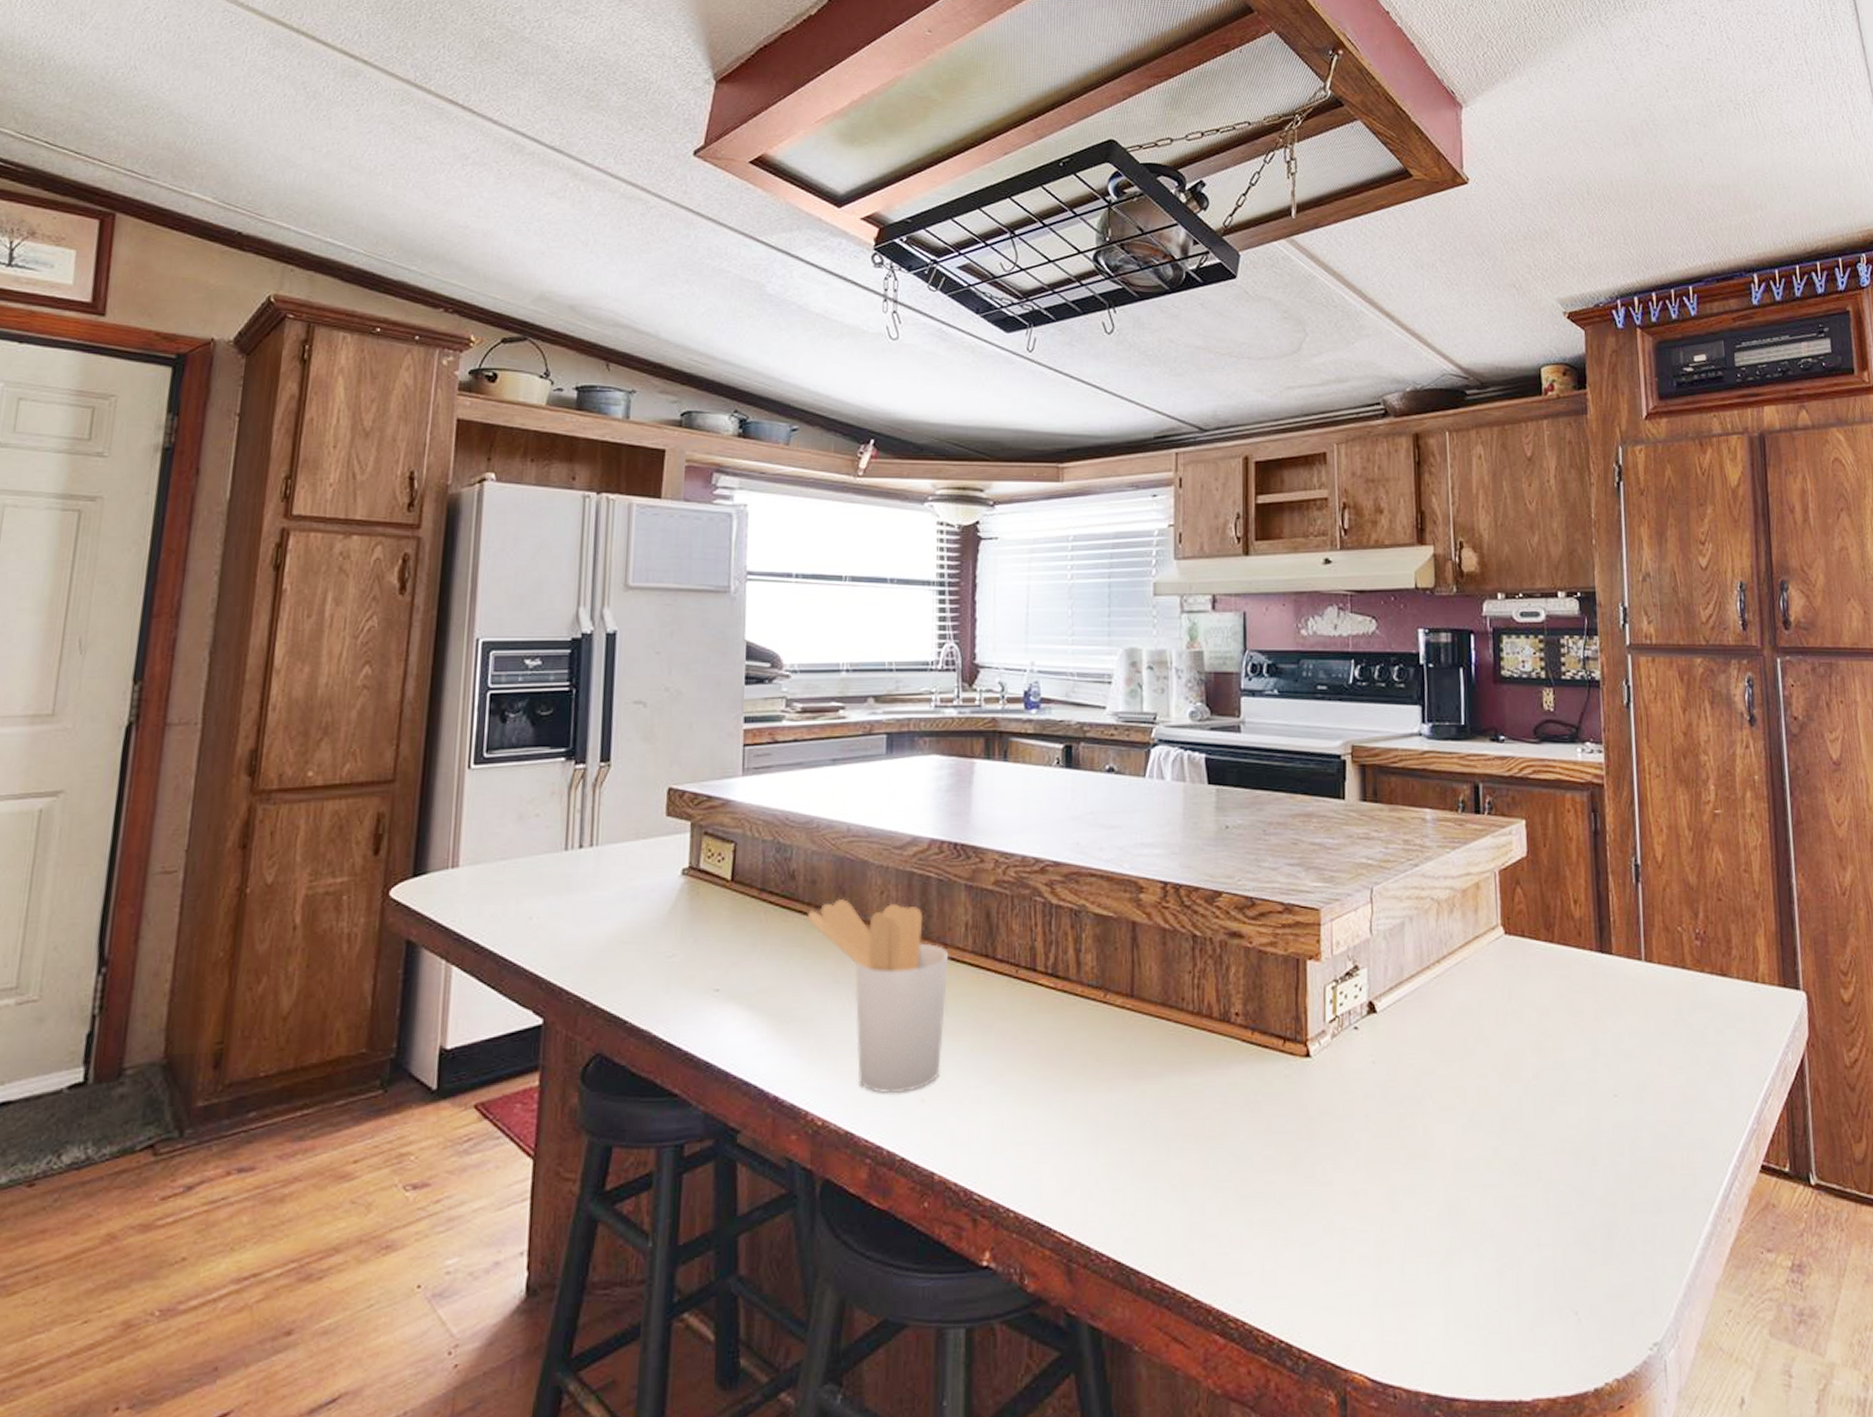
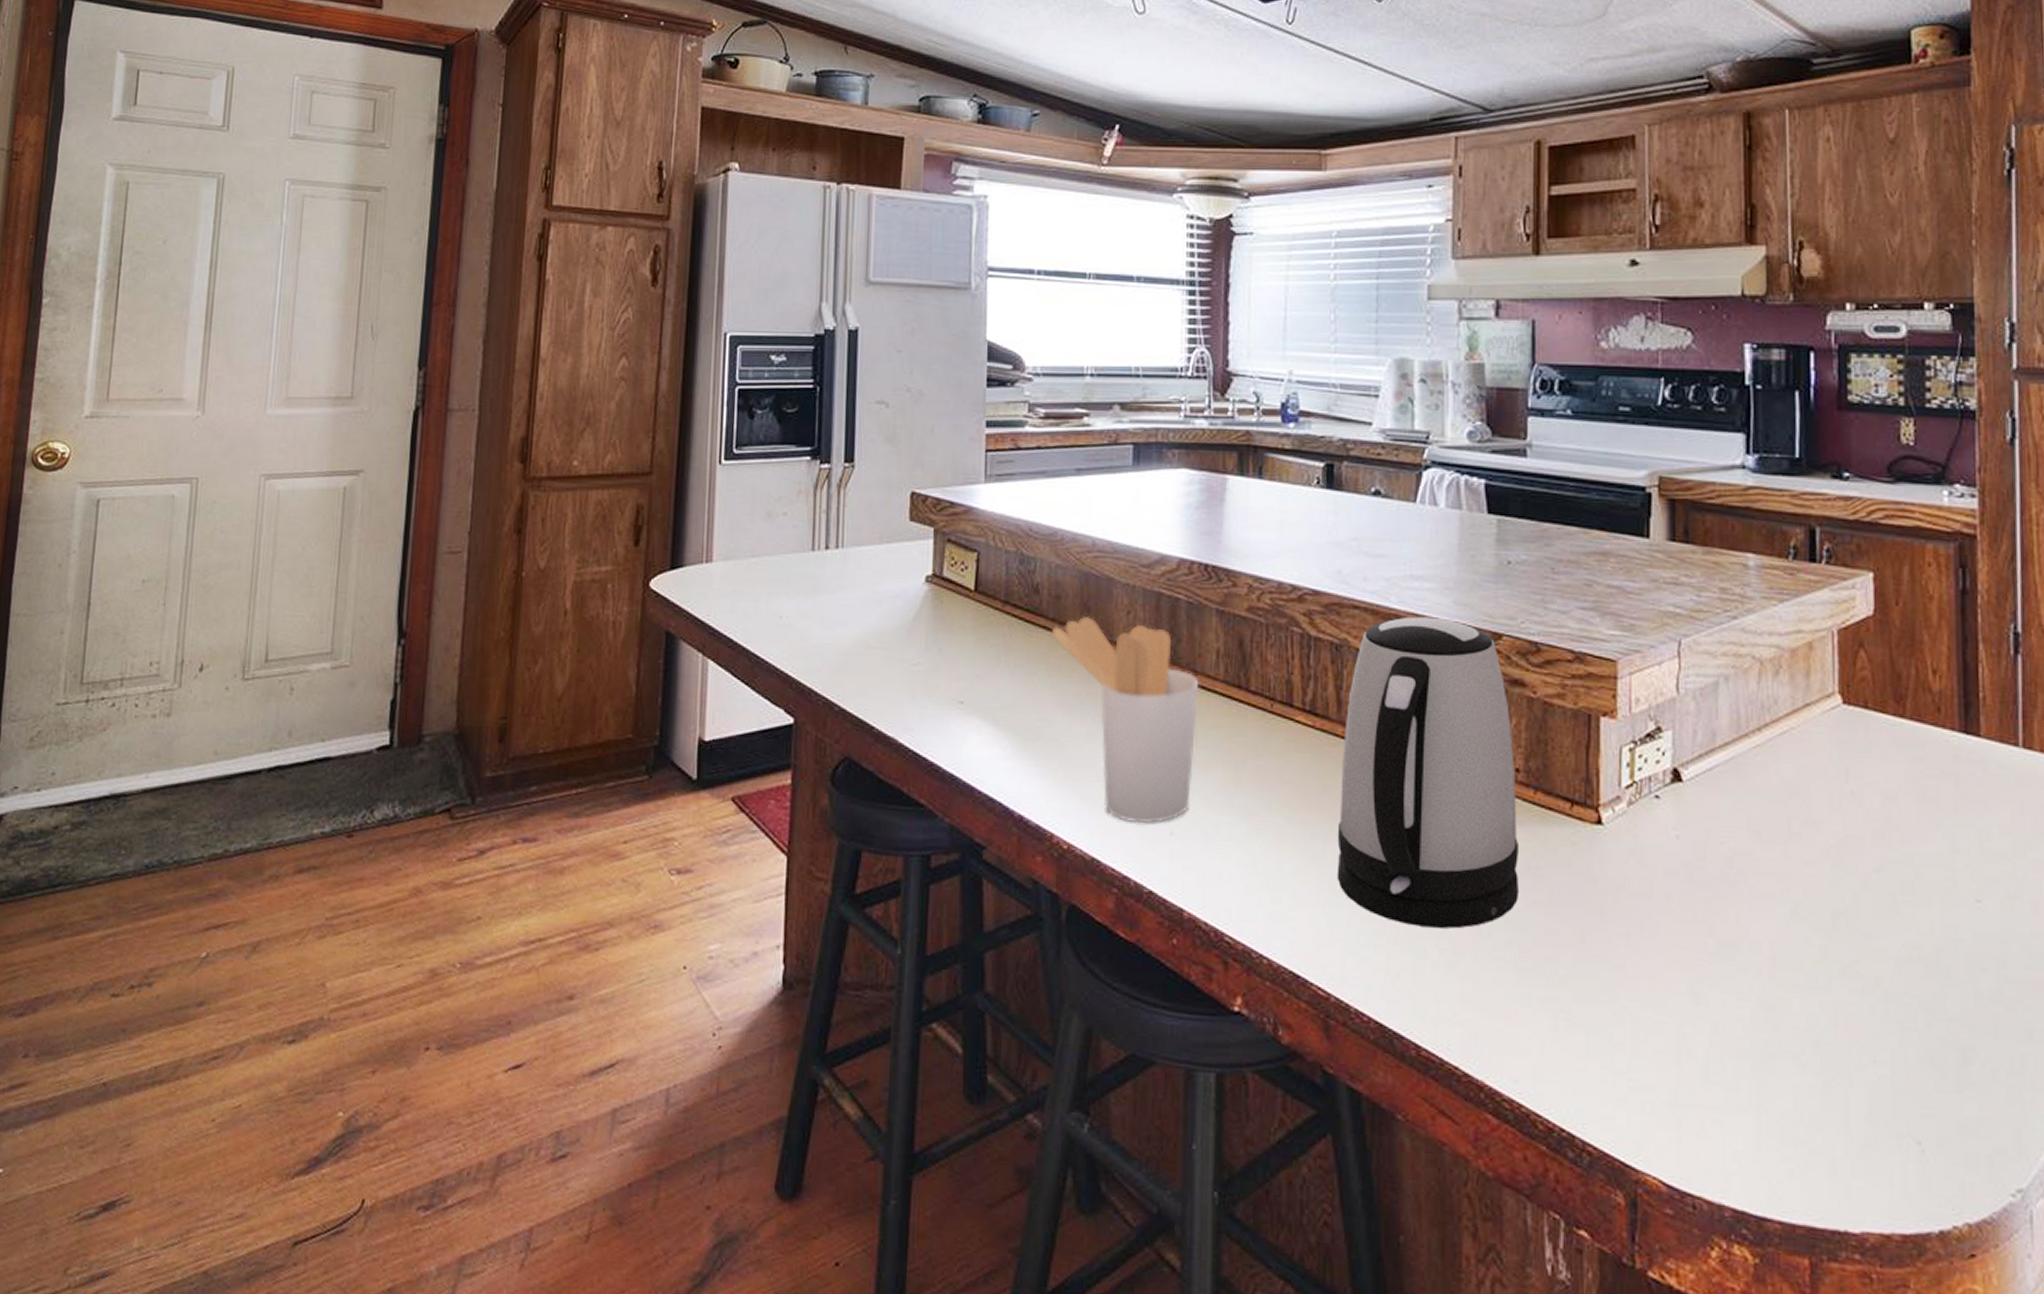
kettle: none [1077,880,1240,1167] -> present [1337,616,1518,929]

